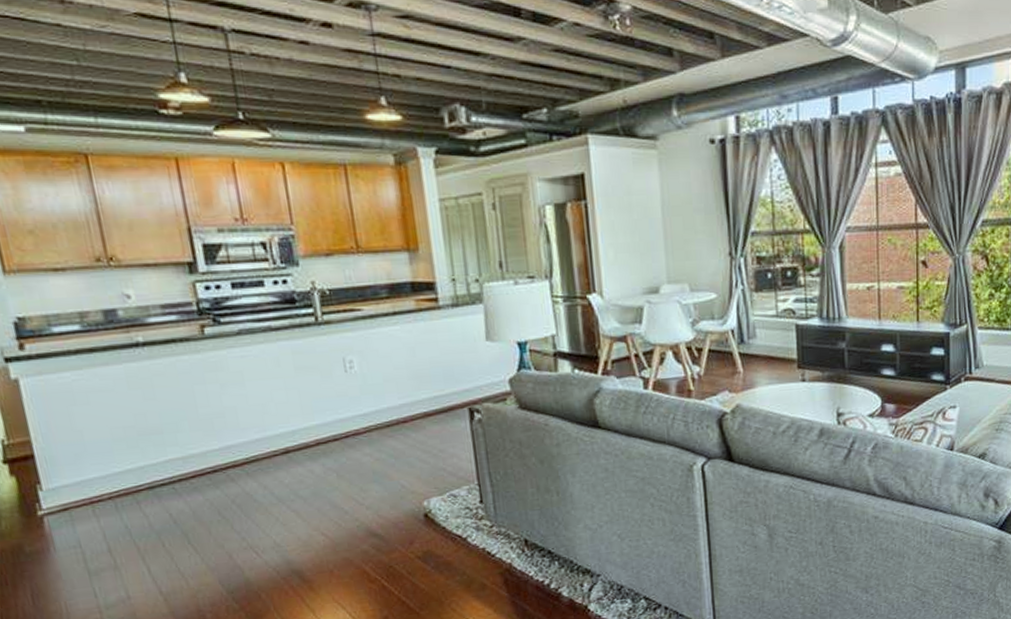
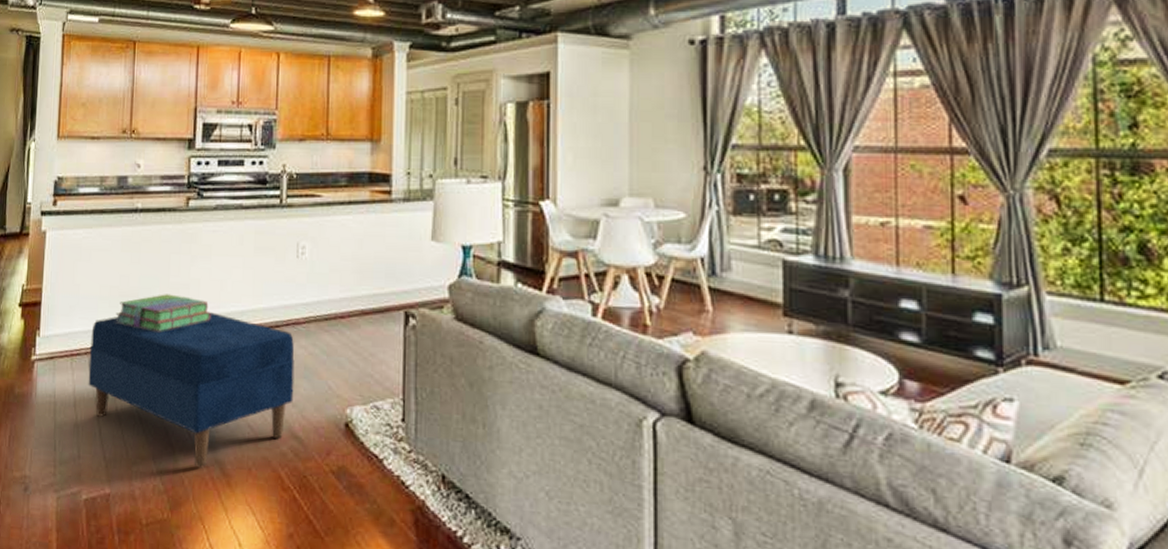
bench: none [111,436,367,580] -> present [88,312,295,467]
stack of books: none [138,425,258,465] -> present [115,294,211,332]

